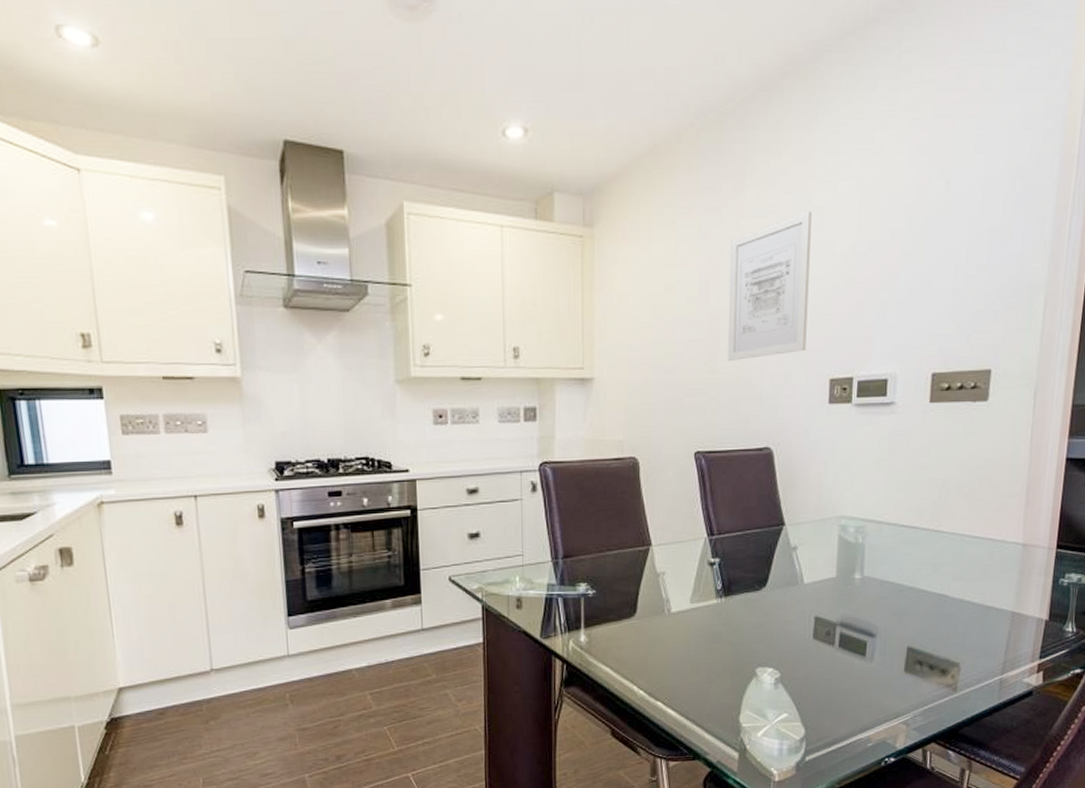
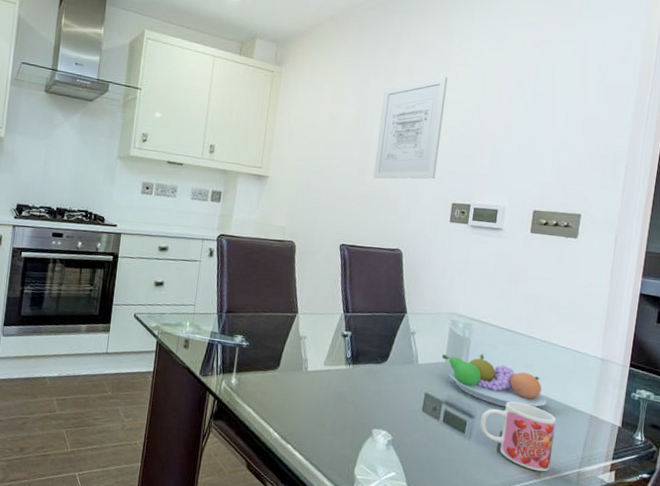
fruit bowl: none [831,560,961,619] -> present [441,354,547,408]
mug: none [883,610,973,686] -> present [480,401,557,472]

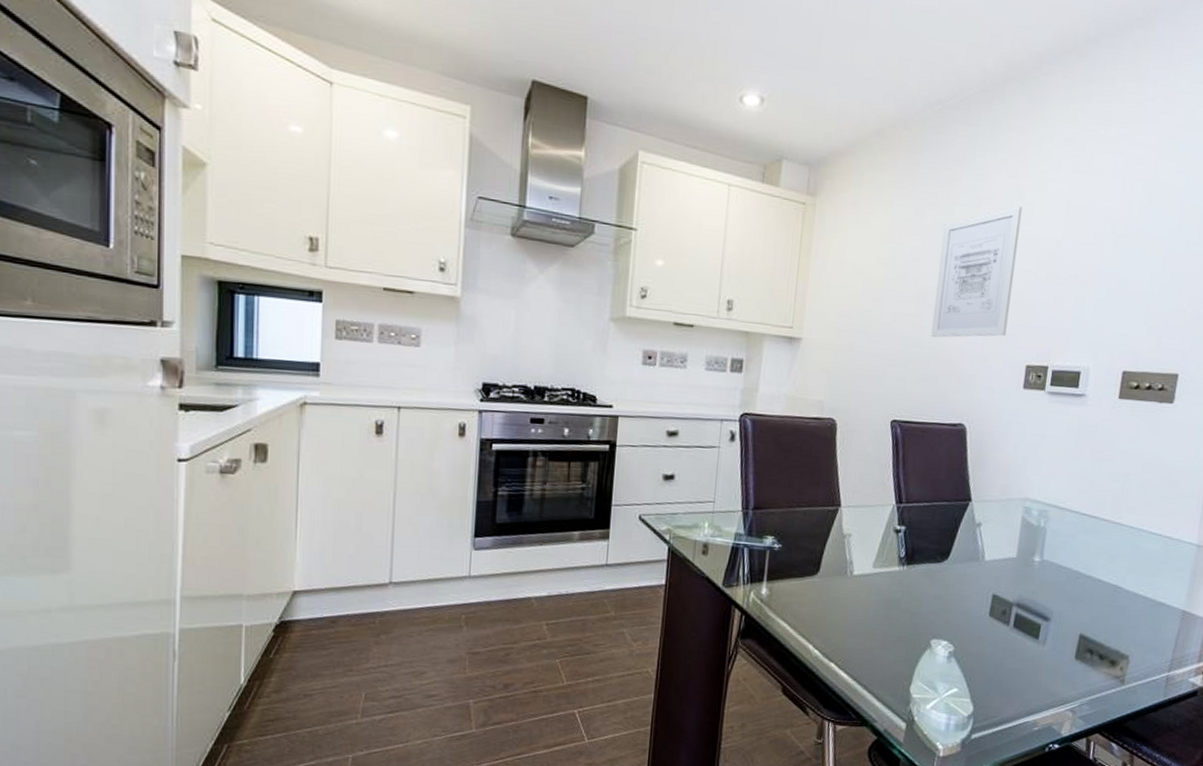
fruit bowl: present [441,354,547,408] -> none [1012,545,1134,607]
mug: present [480,401,557,472] -> none [1056,599,1144,678]

